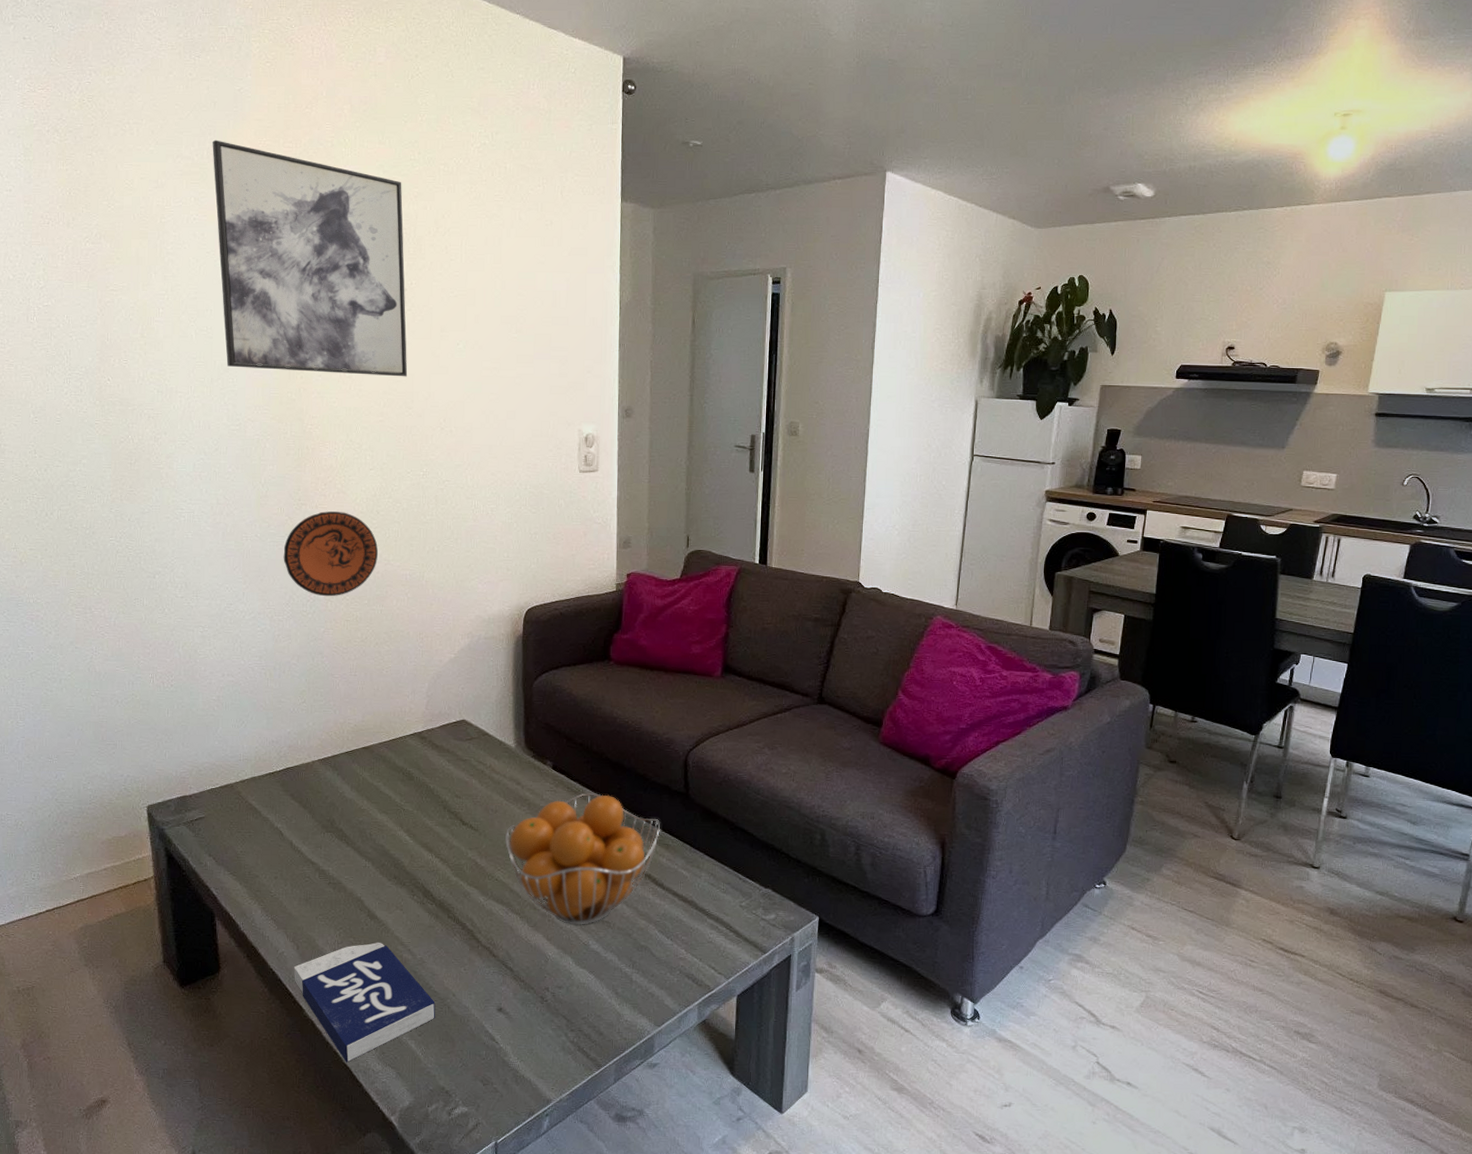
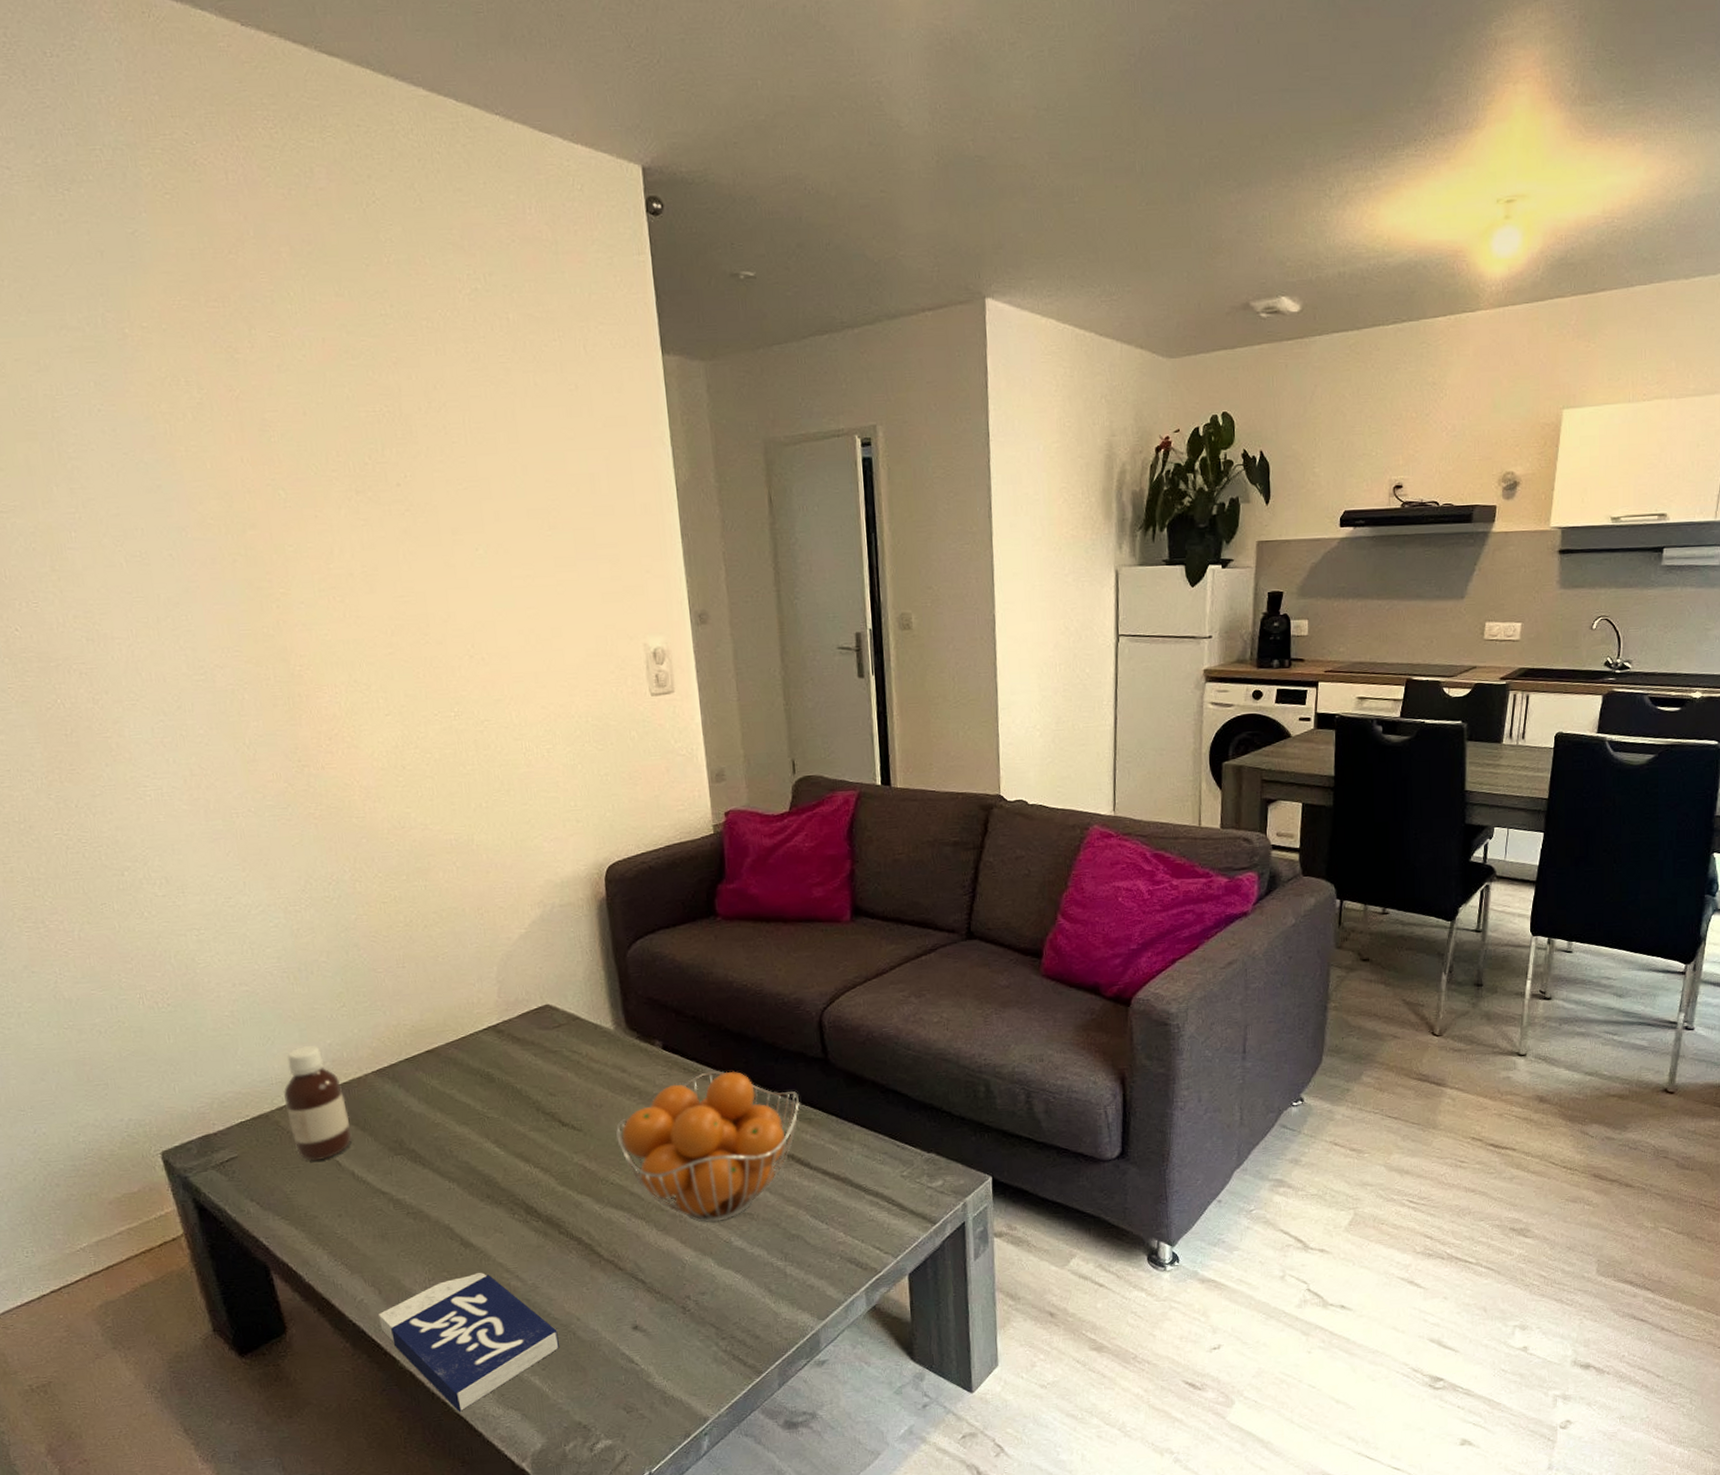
wall art: present [212,140,408,377] -> none [106,302,417,601]
bottle: none [247,732,295,828] -> present [284,1046,352,1161]
decorative plate: present [283,511,378,597] -> none [287,770,412,877]

